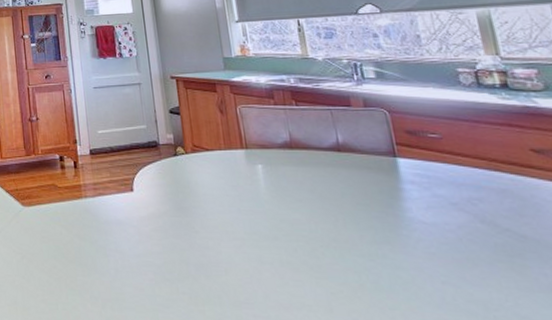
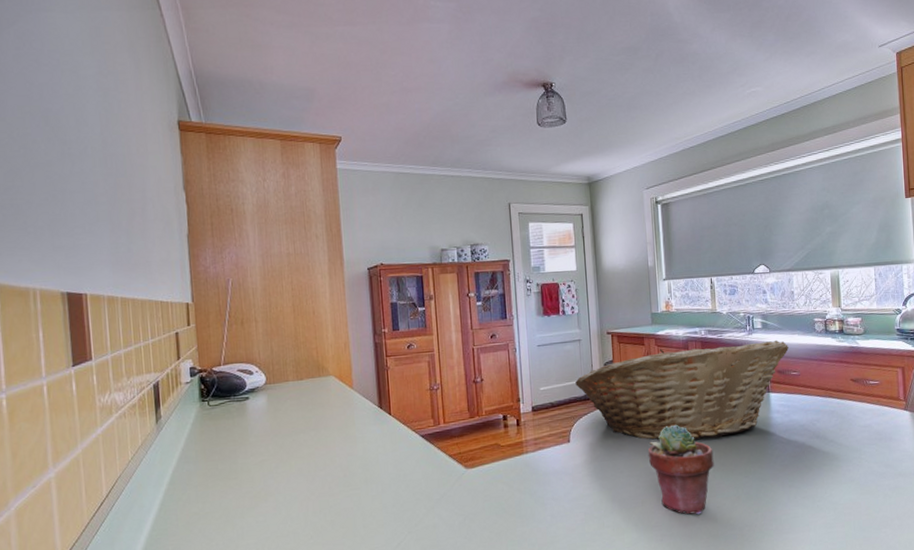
fruit basket: none [137,93,420,207] -> present [575,340,789,441]
potted succulent: none [228,184,322,299] -> present [647,424,714,515]

